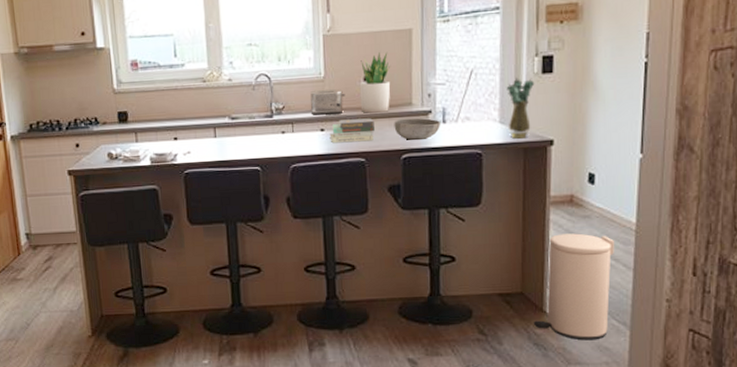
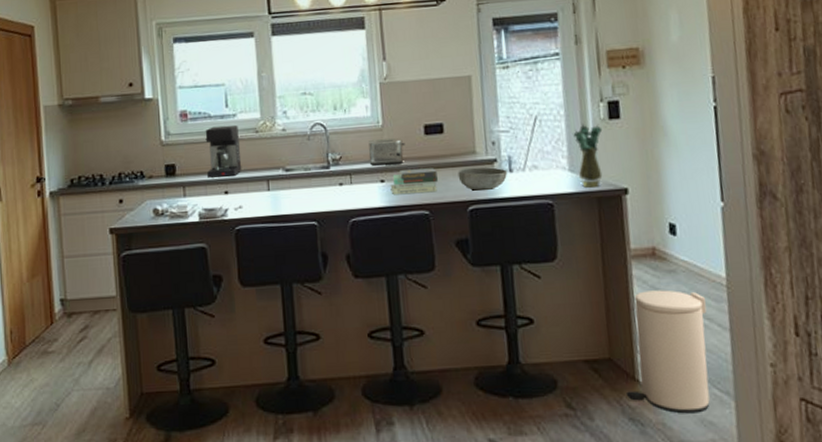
coffee maker: none [155,74,191,125] -> present [205,124,242,178]
planter: present [359,52,391,113] -> none [419,99,453,163]

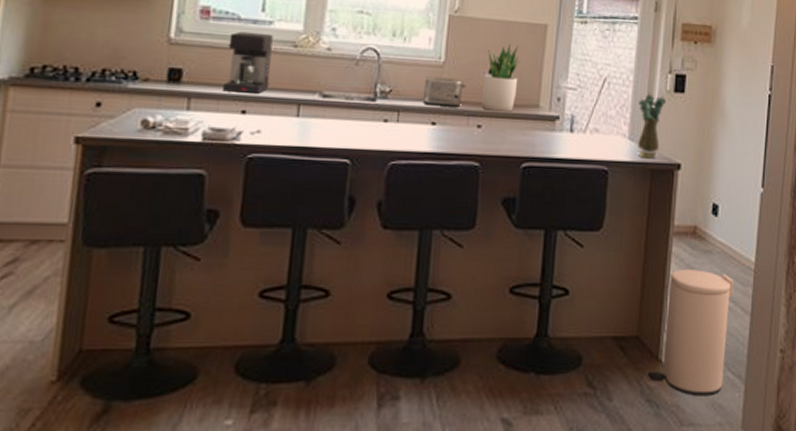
books: present [390,168,438,195] -> none [441,114,495,143]
planter: none [419,99,453,163] -> present [481,44,521,112]
bowl: present [458,167,508,192] -> none [516,121,569,149]

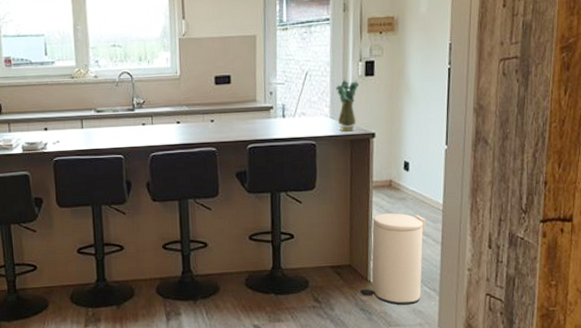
coffee maker: present [223,31,273,94] -> none [27,71,60,116]
toaster: present [422,76,466,107] -> none [167,87,199,110]
planter: present [481,44,521,112] -> none [211,55,238,108]

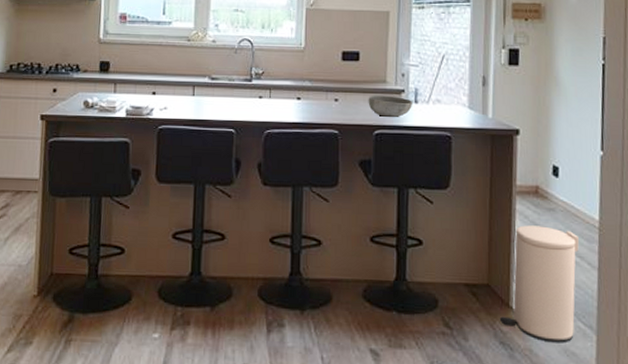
bowl: none [241,112,281,133] -> present [368,95,413,118]
vase: present [336,79,360,133] -> none [475,67,502,126]

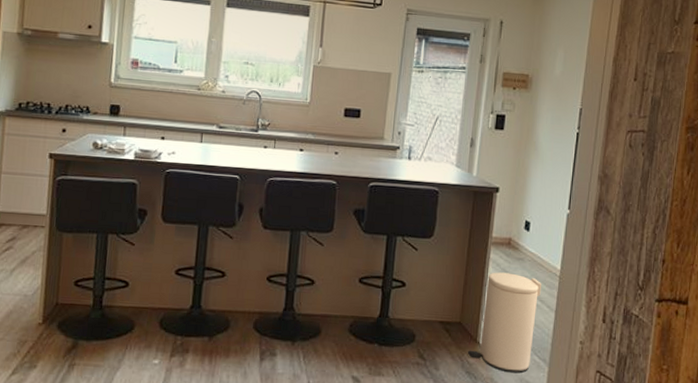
bowl: present [368,95,413,118] -> none [365,150,407,172]

